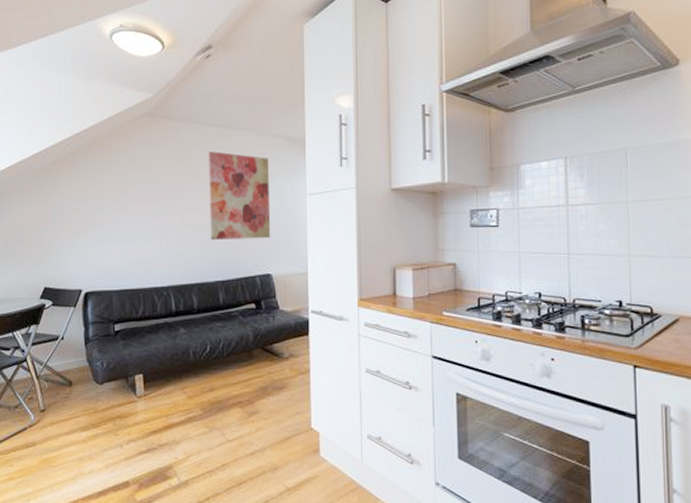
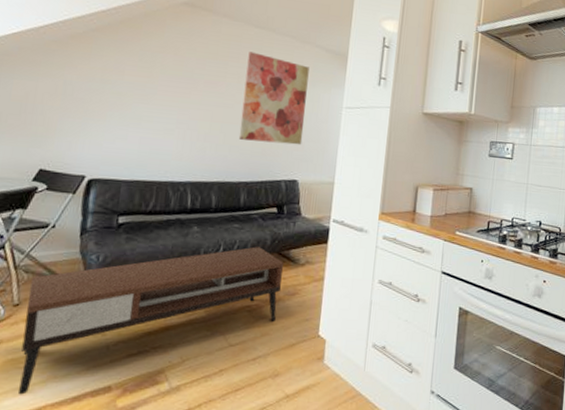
coffee table: none [51,343,270,490] -> present [17,246,283,395]

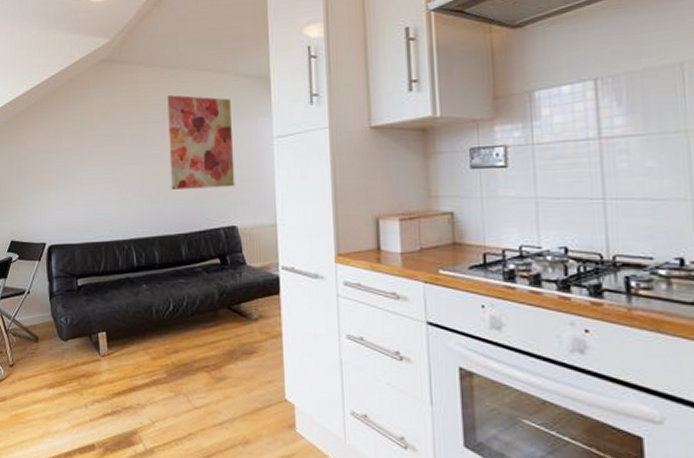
coffee table: present [17,246,283,395] -> none [19,302,238,448]

